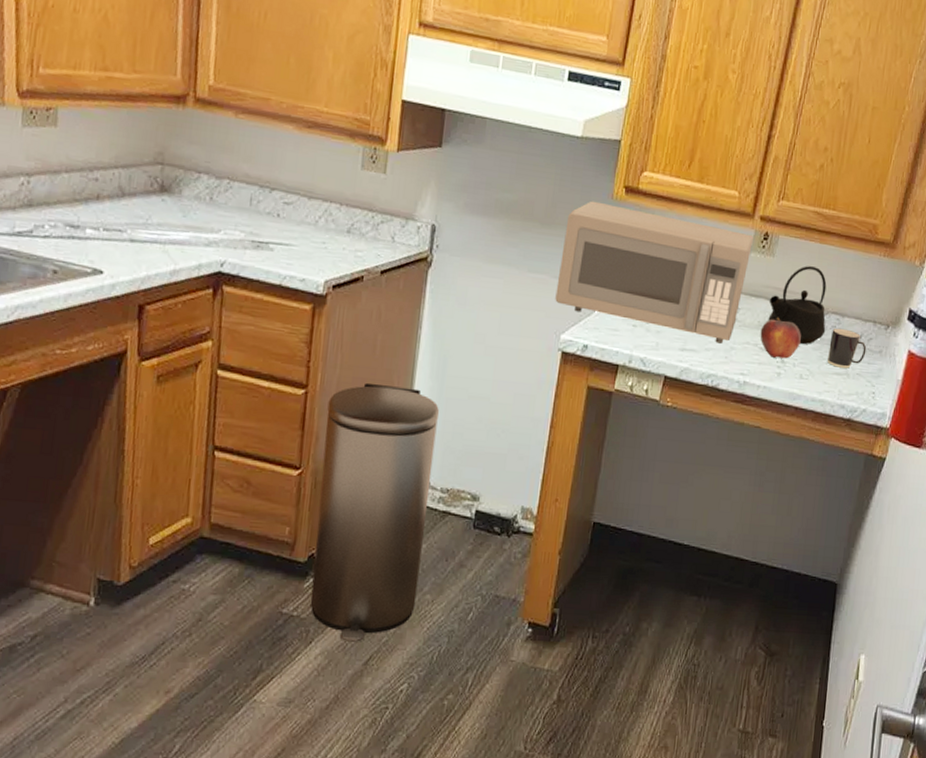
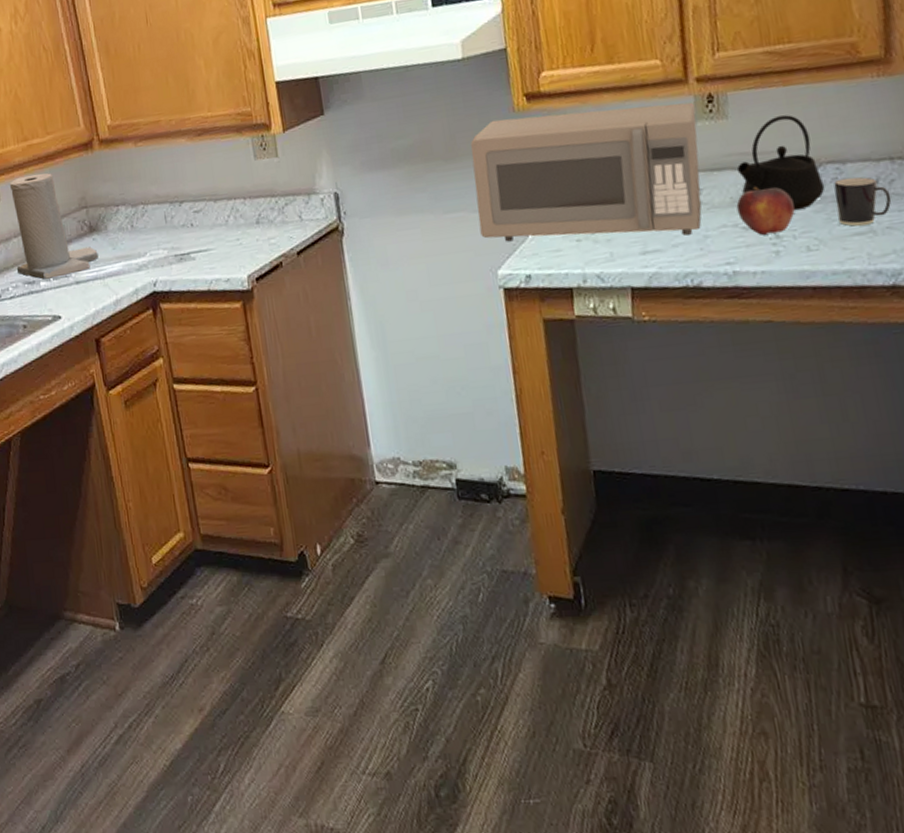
paper towel: none [59,108,165,231] -> present [9,173,99,279]
pedal bin: present [310,382,439,642] -> none [279,362,419,640]

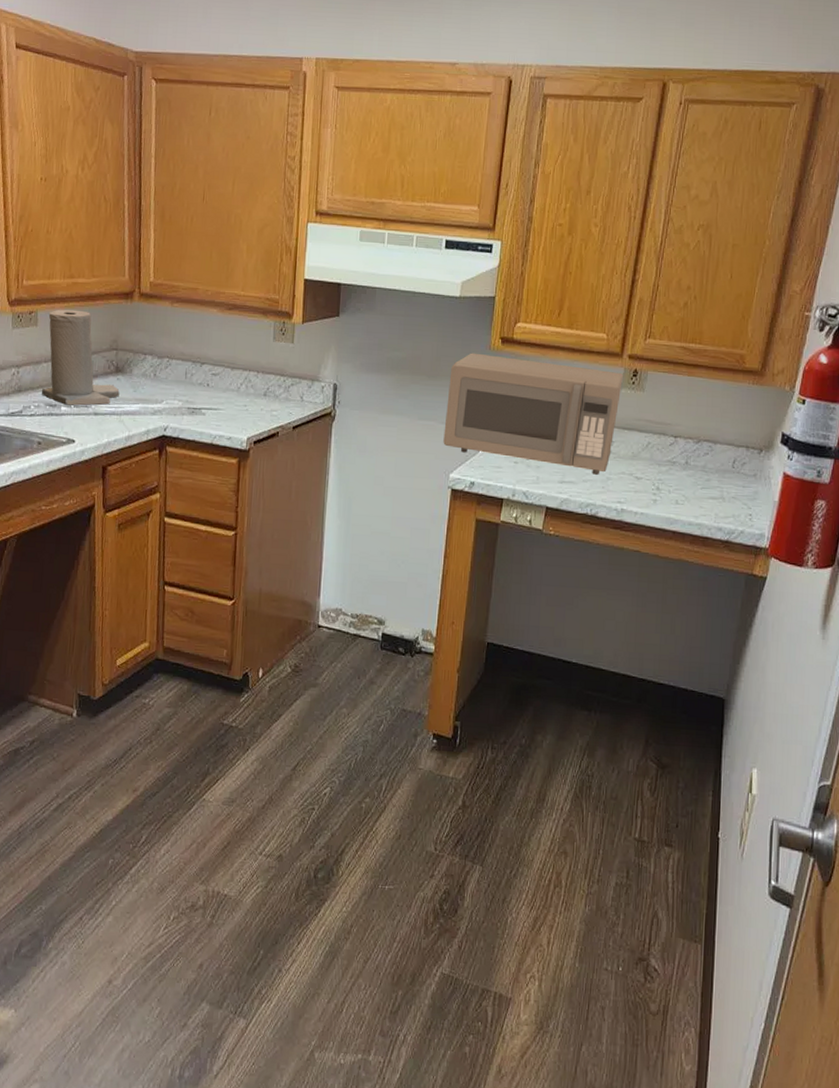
kettle: present [736,115,825,210] -> none [641,398,699,471]
fruit: present [736,186,795,235] -> none [634,447,675,486]
mug: present [834,176,892,227] -> none [702,454,741,493]

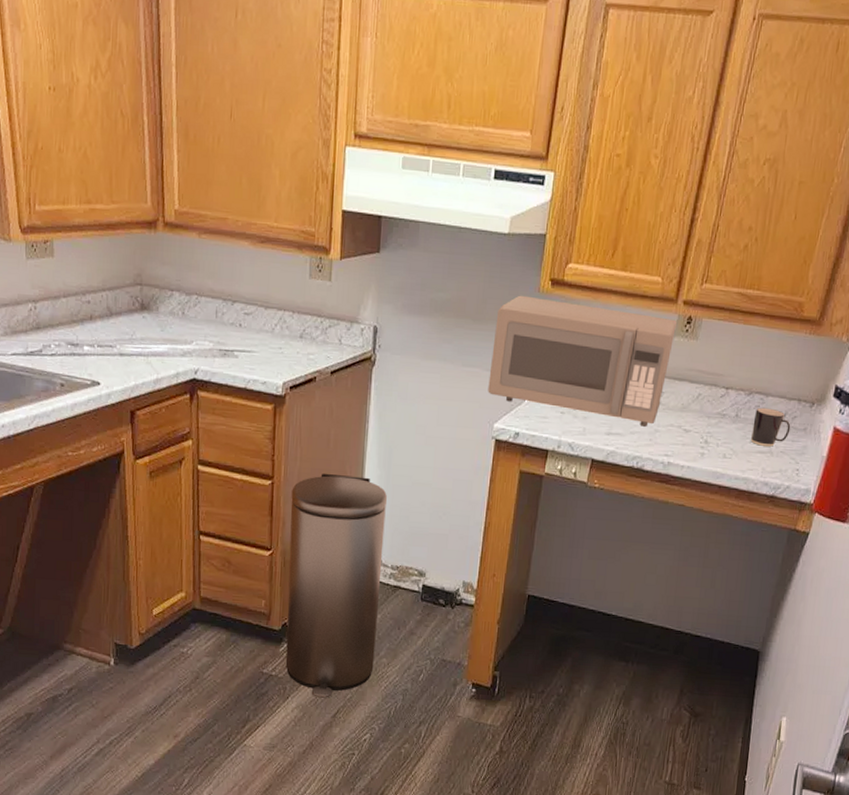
paper towel: present [41,309,120,406] -> none [61,238,146,345]
pedal bin: none [246,523,347,750] -> present [285,473,387,698]
mug: none [702,454,741,493] -> present [751,407,791,447]

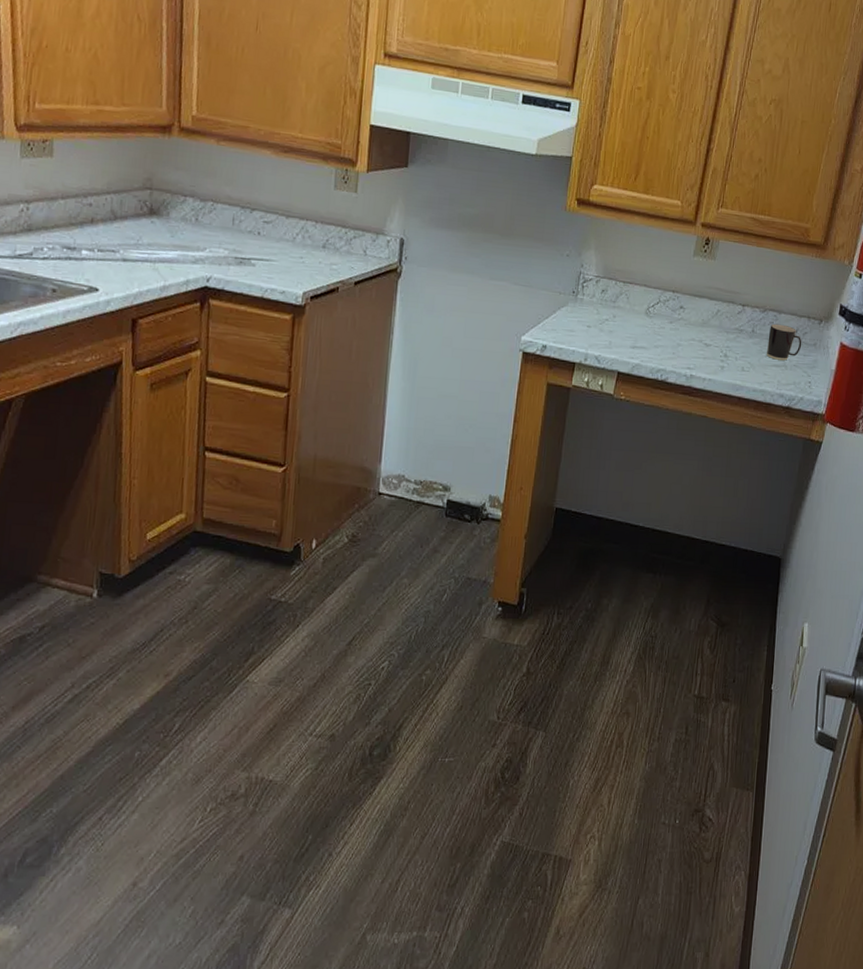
pedal bin: present [285,473,387,698] -> none [296,385,411,624]
microwave: present [488,295,677,427] -> none [515,213,696,341]

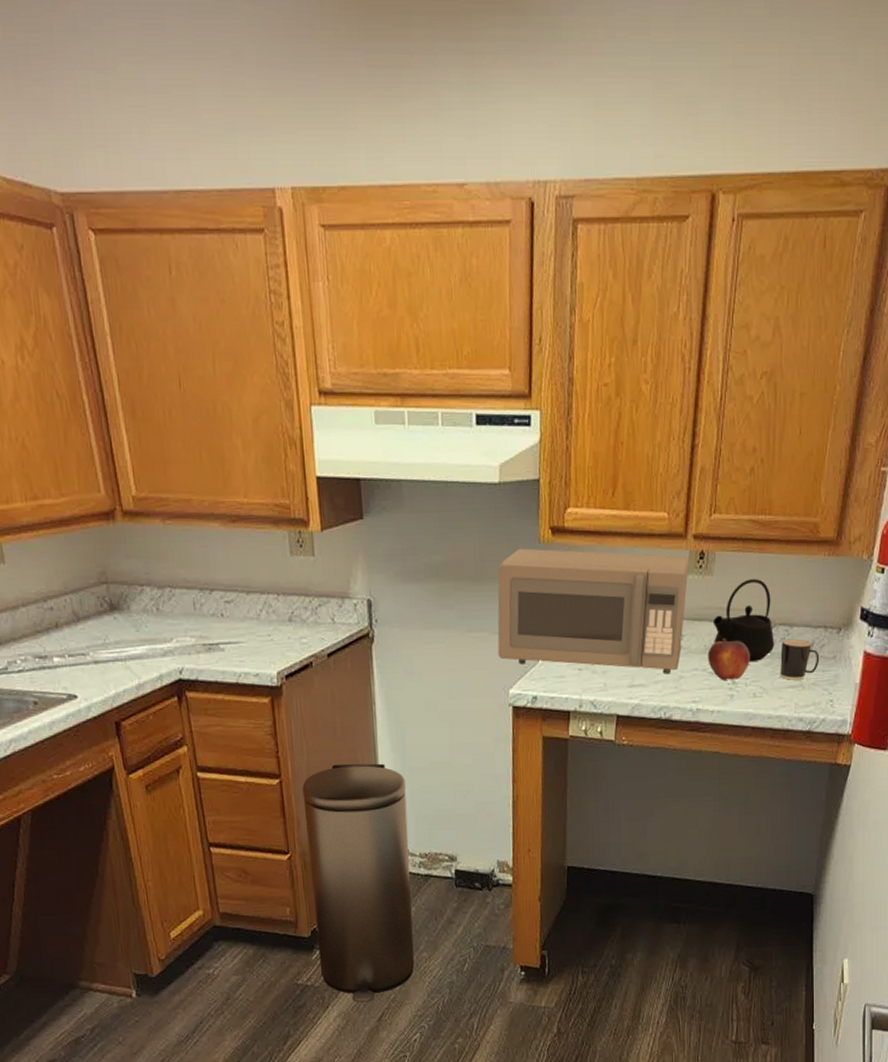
pedal bin: none [296,385,411,624] -> present [302,763,415,1003]
microwave: none [515,213,696,341] -> present [497,548,689,674]
fruit: none [704,315,742,353] -> present [707,637,750,680]
kettle: none [711,267,764,339] -> present [712,579,775,661]

